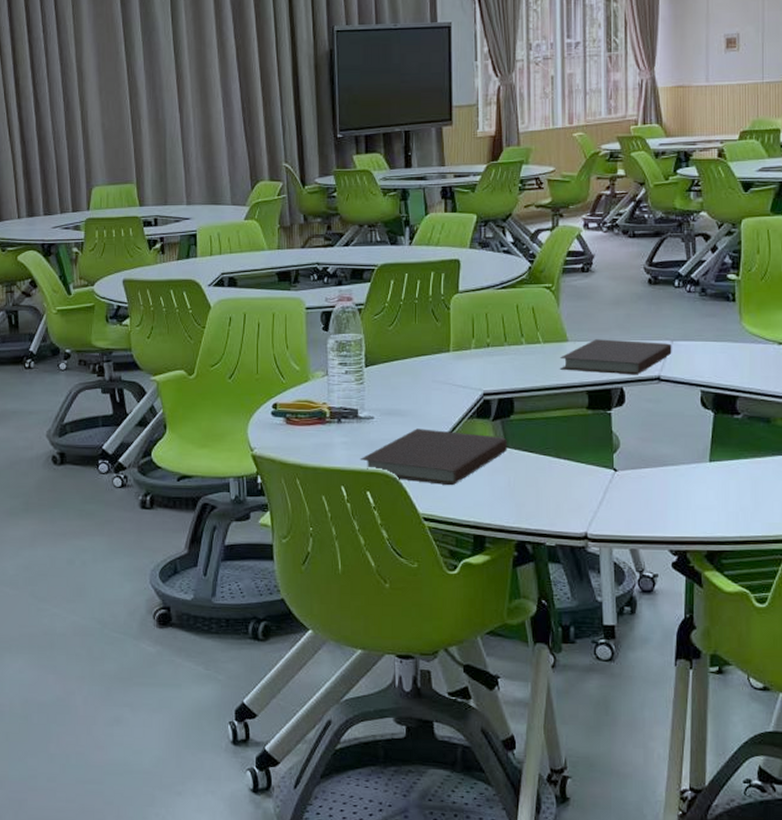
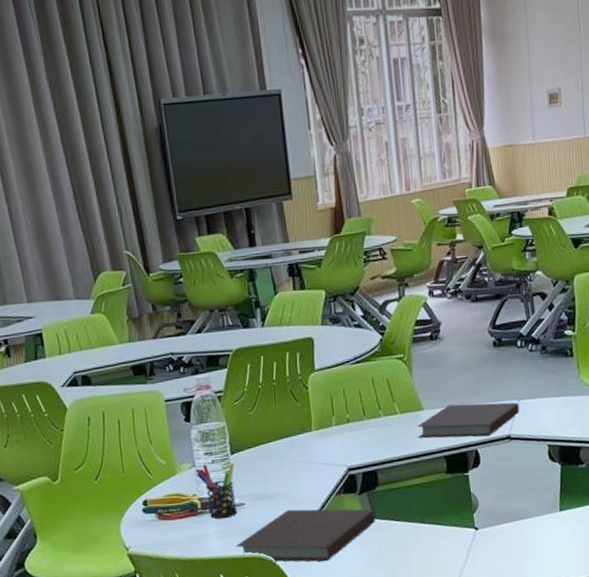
pen holder: none [328,374,368,430] -> present [195,463,238,520]

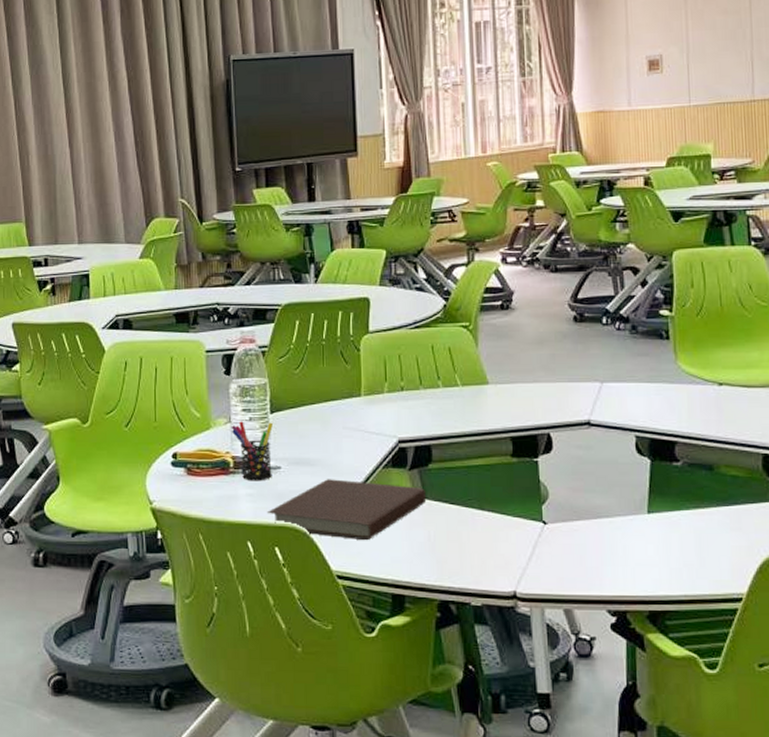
notebook: present [417,402,520,438] -> none [481,381,602,420]

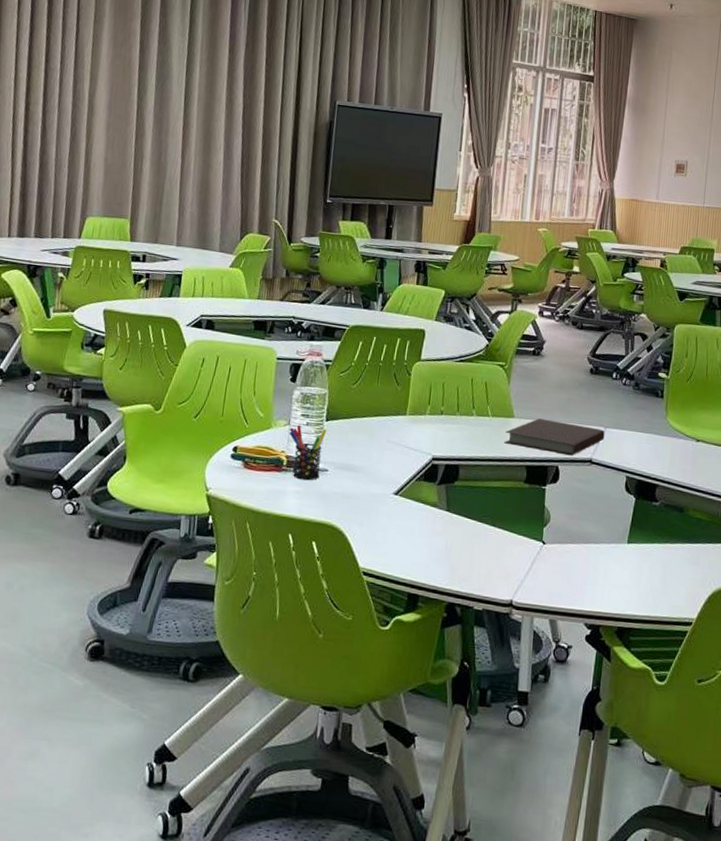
notebook: present [266,479,427,541] -> none [309,485,450,544]
notebook: none [481,381,602,420] -> present [504,418,605,456]

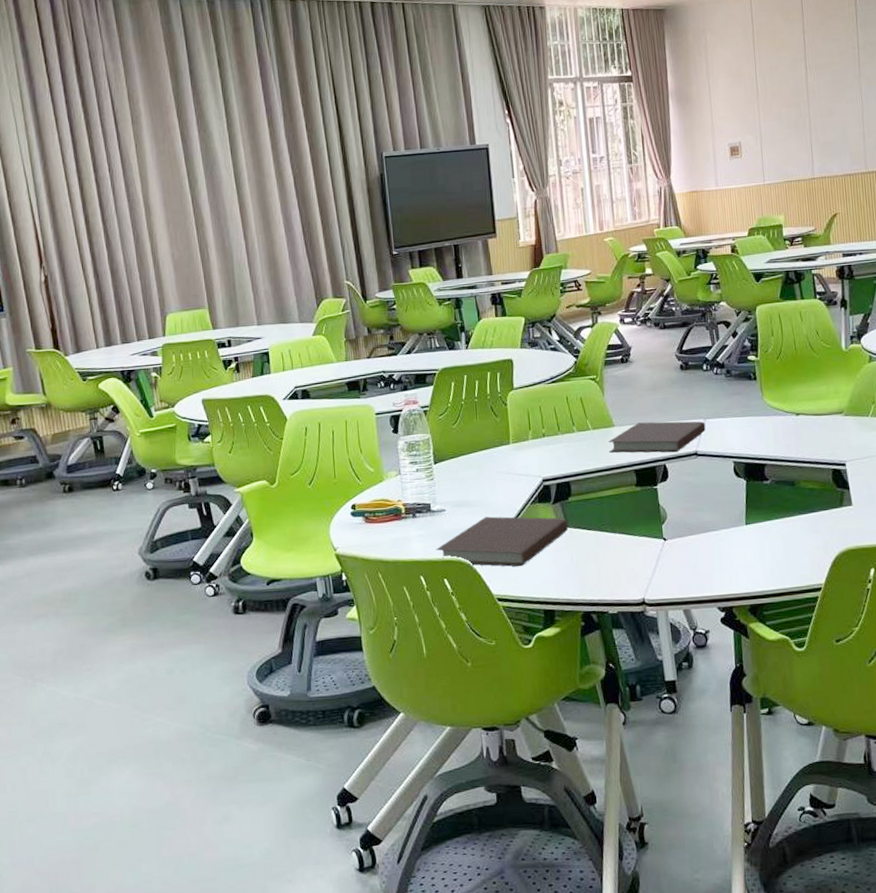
pen holder: present [289,424,327,481] -> none [401,472,439,524]
notebook: none [309,485,450,544] -> present [435,516,569,567]

